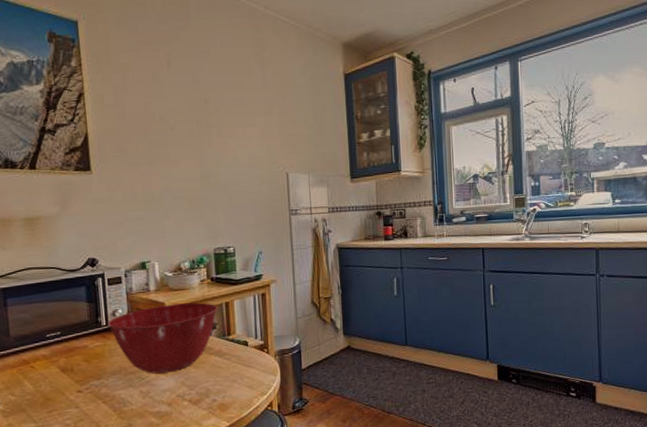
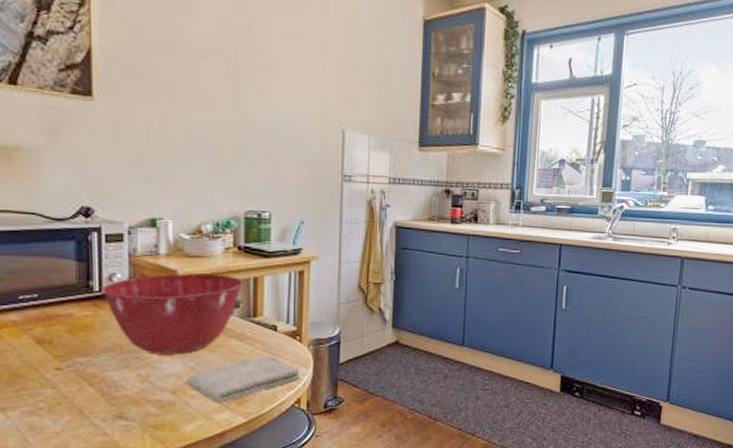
washcloth: none [179,367,270,411] -> present [186,355,300,403]

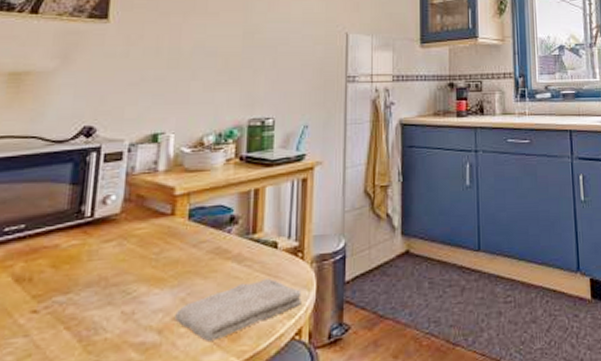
mixing bowl: present [102,273,244,355] -> none [93,188,244,287]

